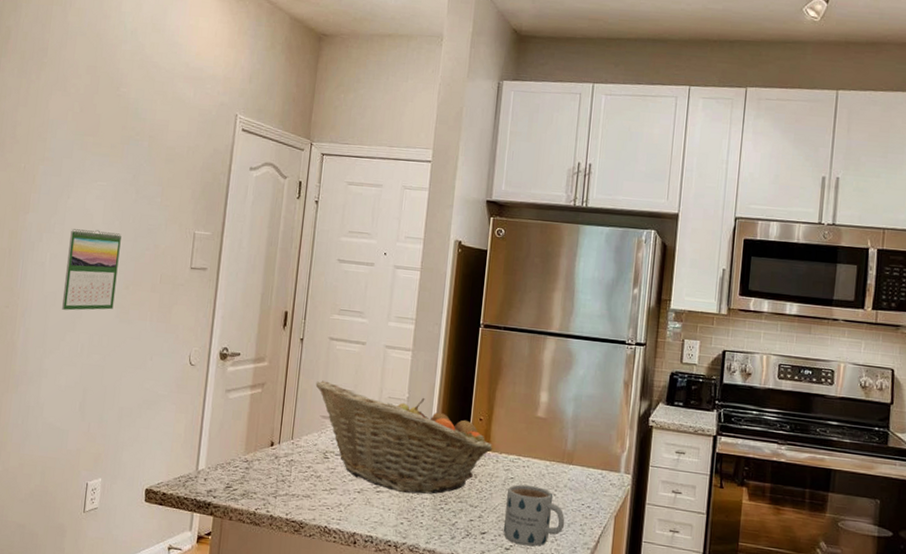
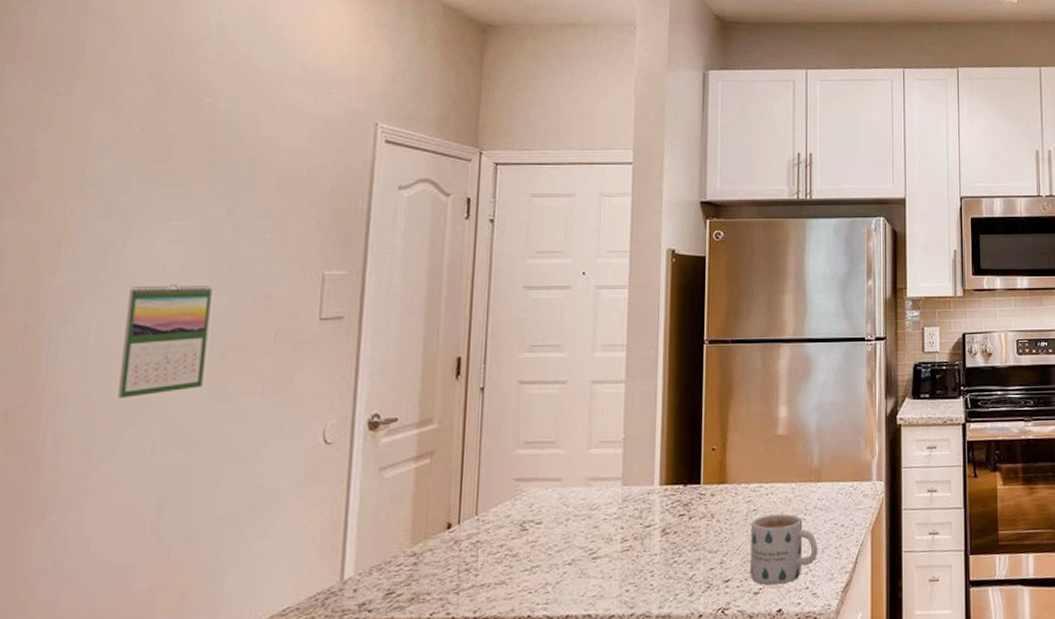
fruit basket: present [315,380,493,495] -> none [504,435,730,554]

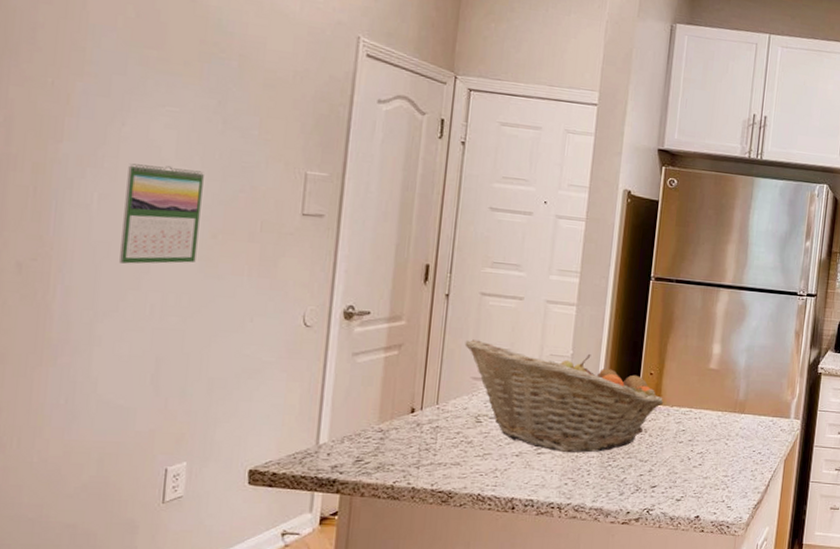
fruit basket: none [504,435,730,554] -> present [464,339,664,453]
mug: present [749,514,818,585] -> none [674,436,737,496]

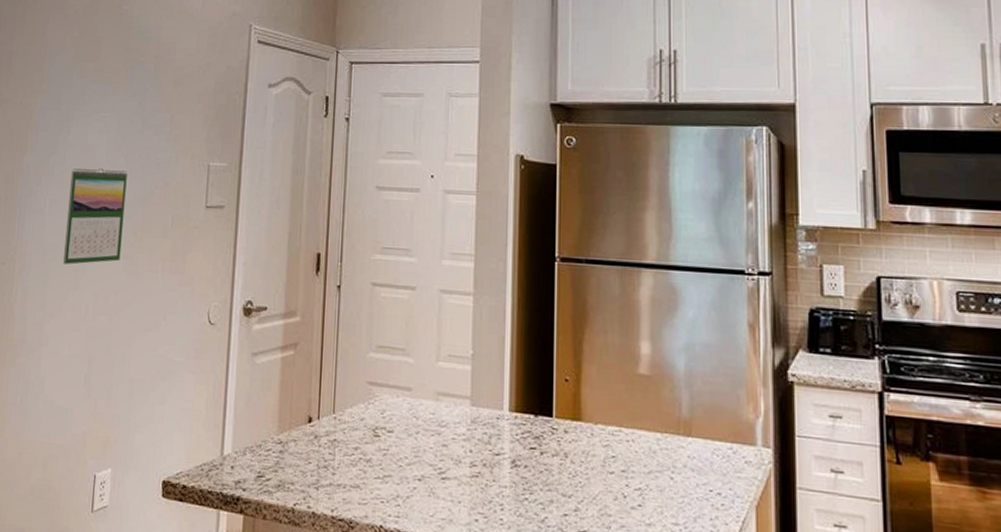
fruit basket: present [464,339,664,453] -> none [358,337,586,481]

